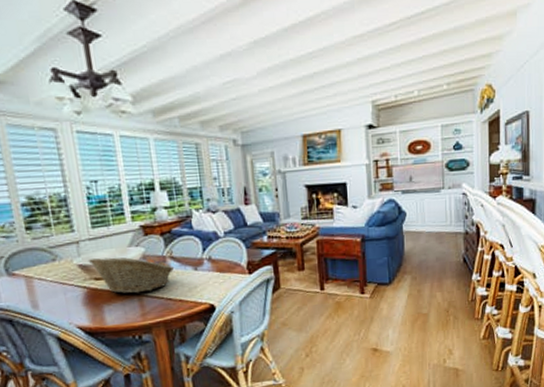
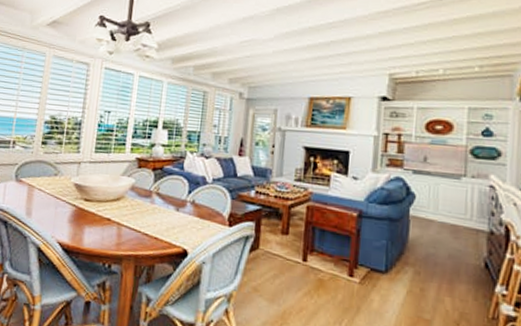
fruit basket: present [88,257,174,294] -> none [83,180,157,222]

